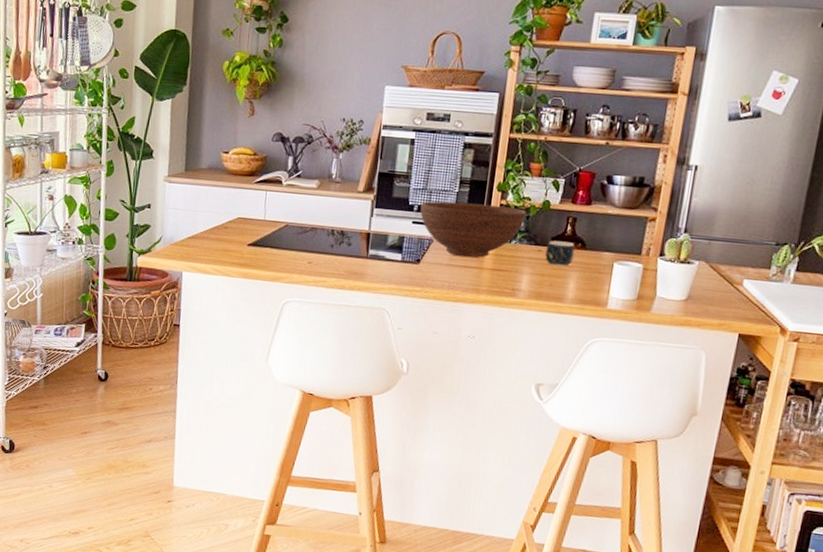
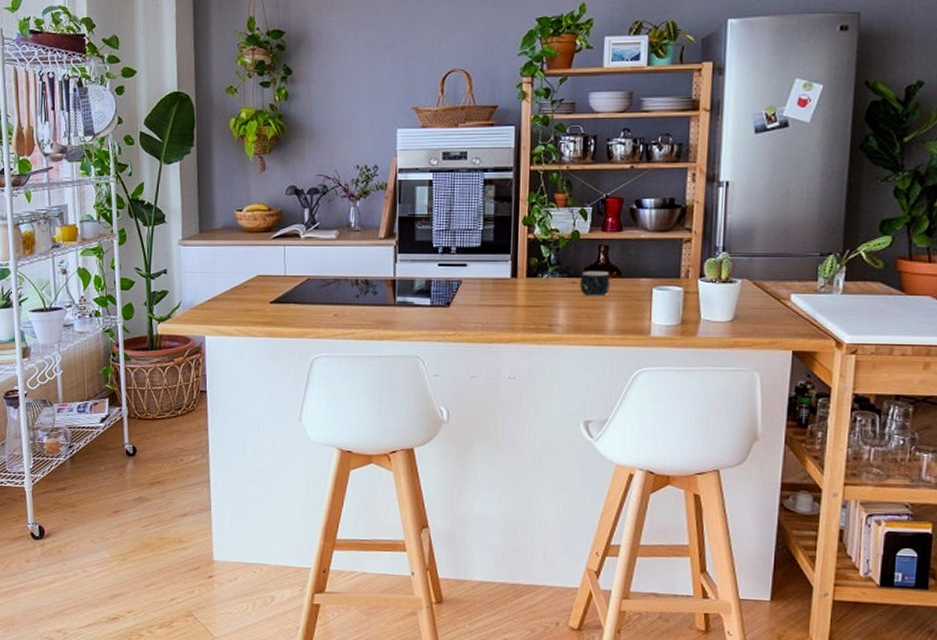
fruit bowl: present [420,201,526,258] -> none [445,239,556,296]

